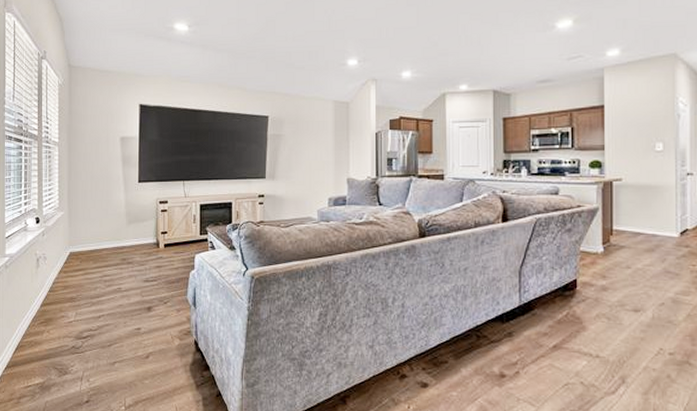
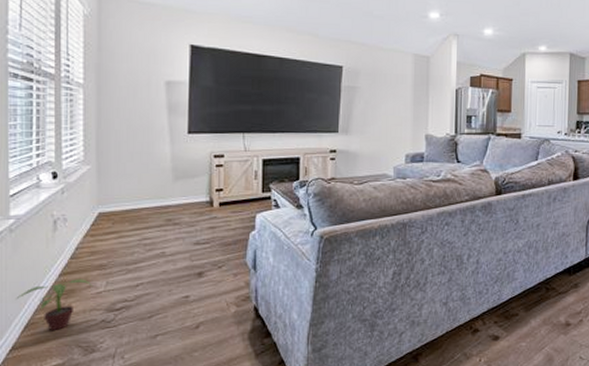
potted plant: none [9,309,66,353] -> present [16,279,94,330]

